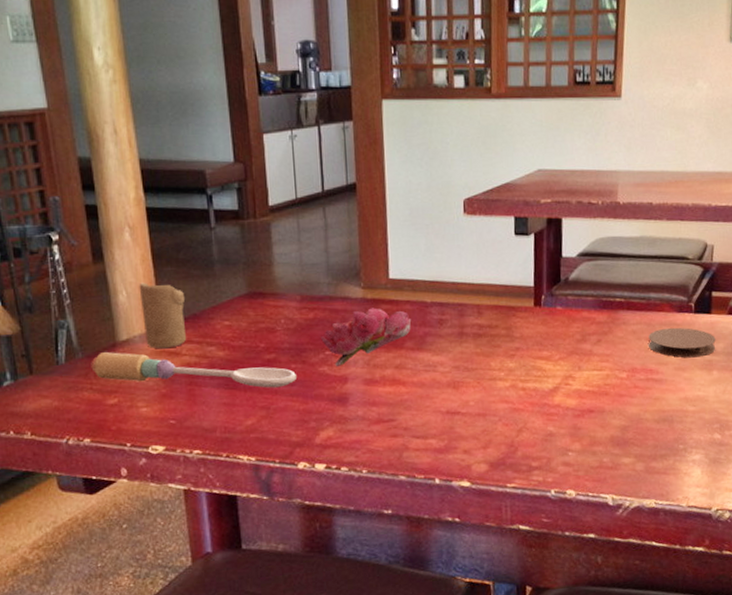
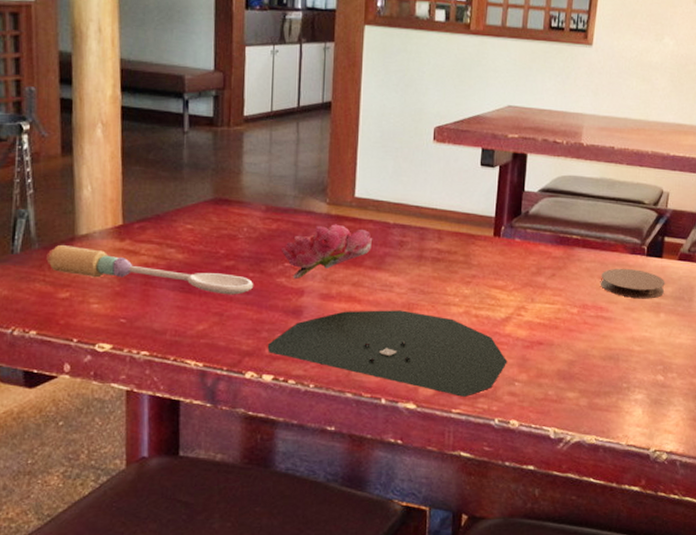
candle: present [139,282,187,349] -> none [104,179,151,247]
plate: none [318,389,559,472] -> present [268,310,508,398]

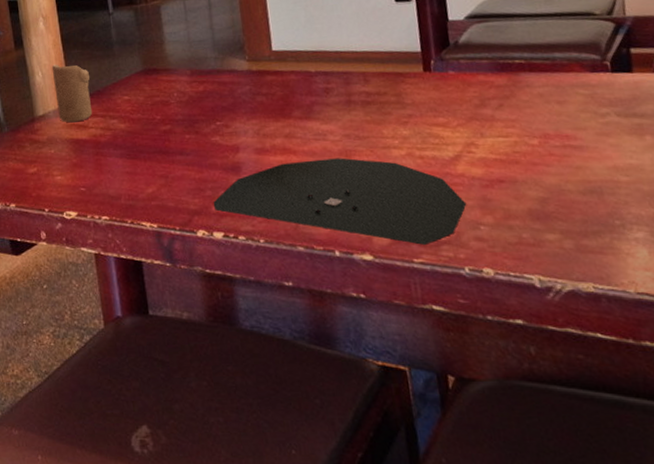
spoon: present [46,245,253,295] -> none [14,126,191,158]
candle: none [104,179,151,247] -> present [51,64,93,123]
flower: present [282,223,373,279] -> none [211,78,298,136]
coaster: present [600,268,665,299] -> none [559,88,645,122]

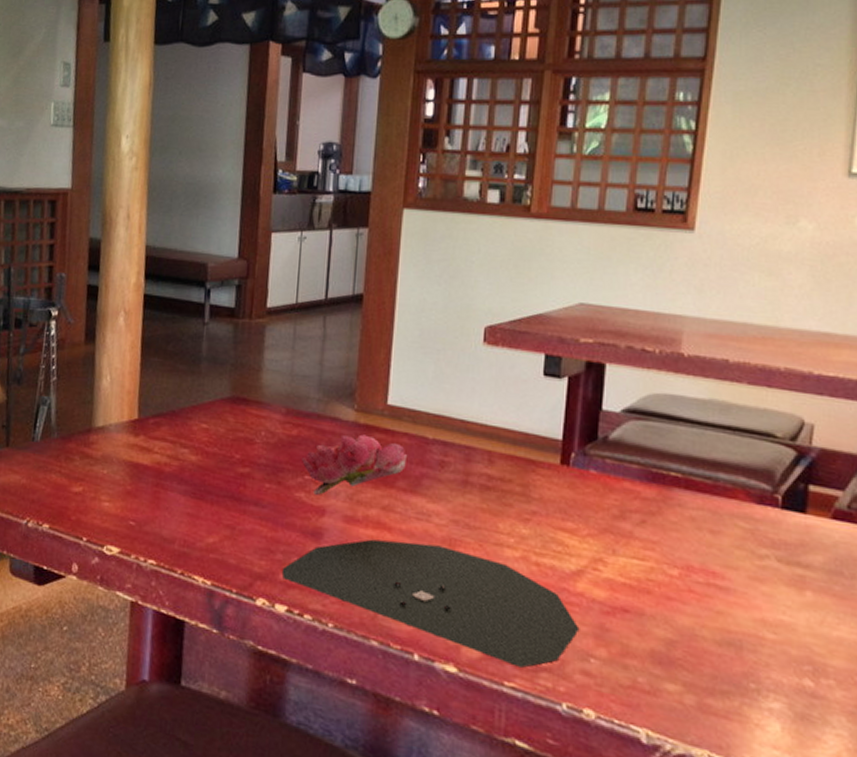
candle: present [51,64,93,123] -> none [120,369,167,443]
flower: none [211,78,298,136] -> present [302,433,408,495]

